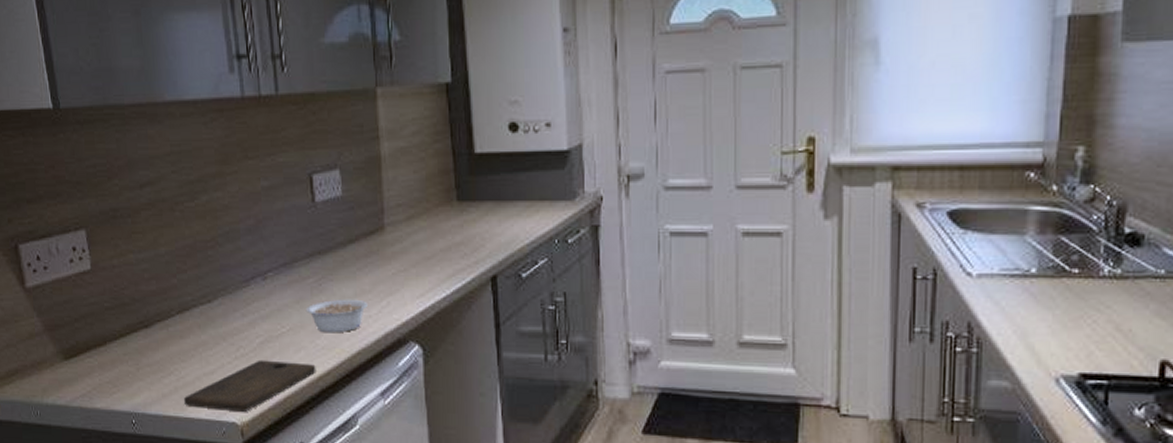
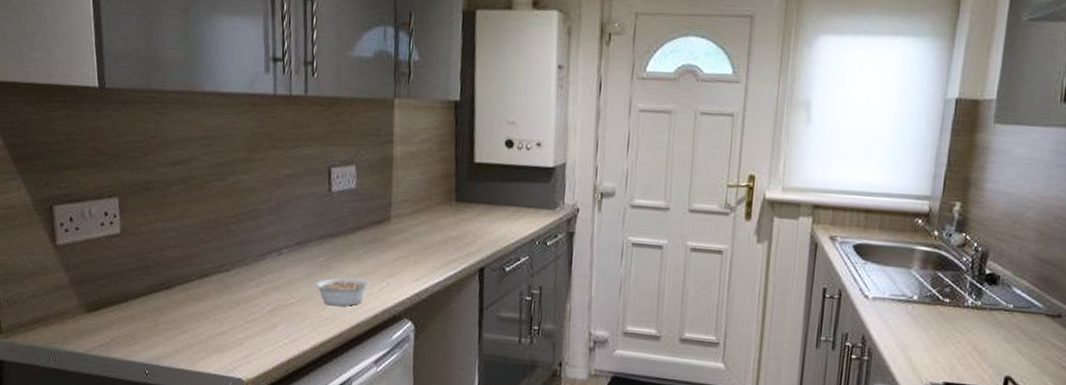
cutting board: present [184,359,316,413] -> none [196,325,319,371]

